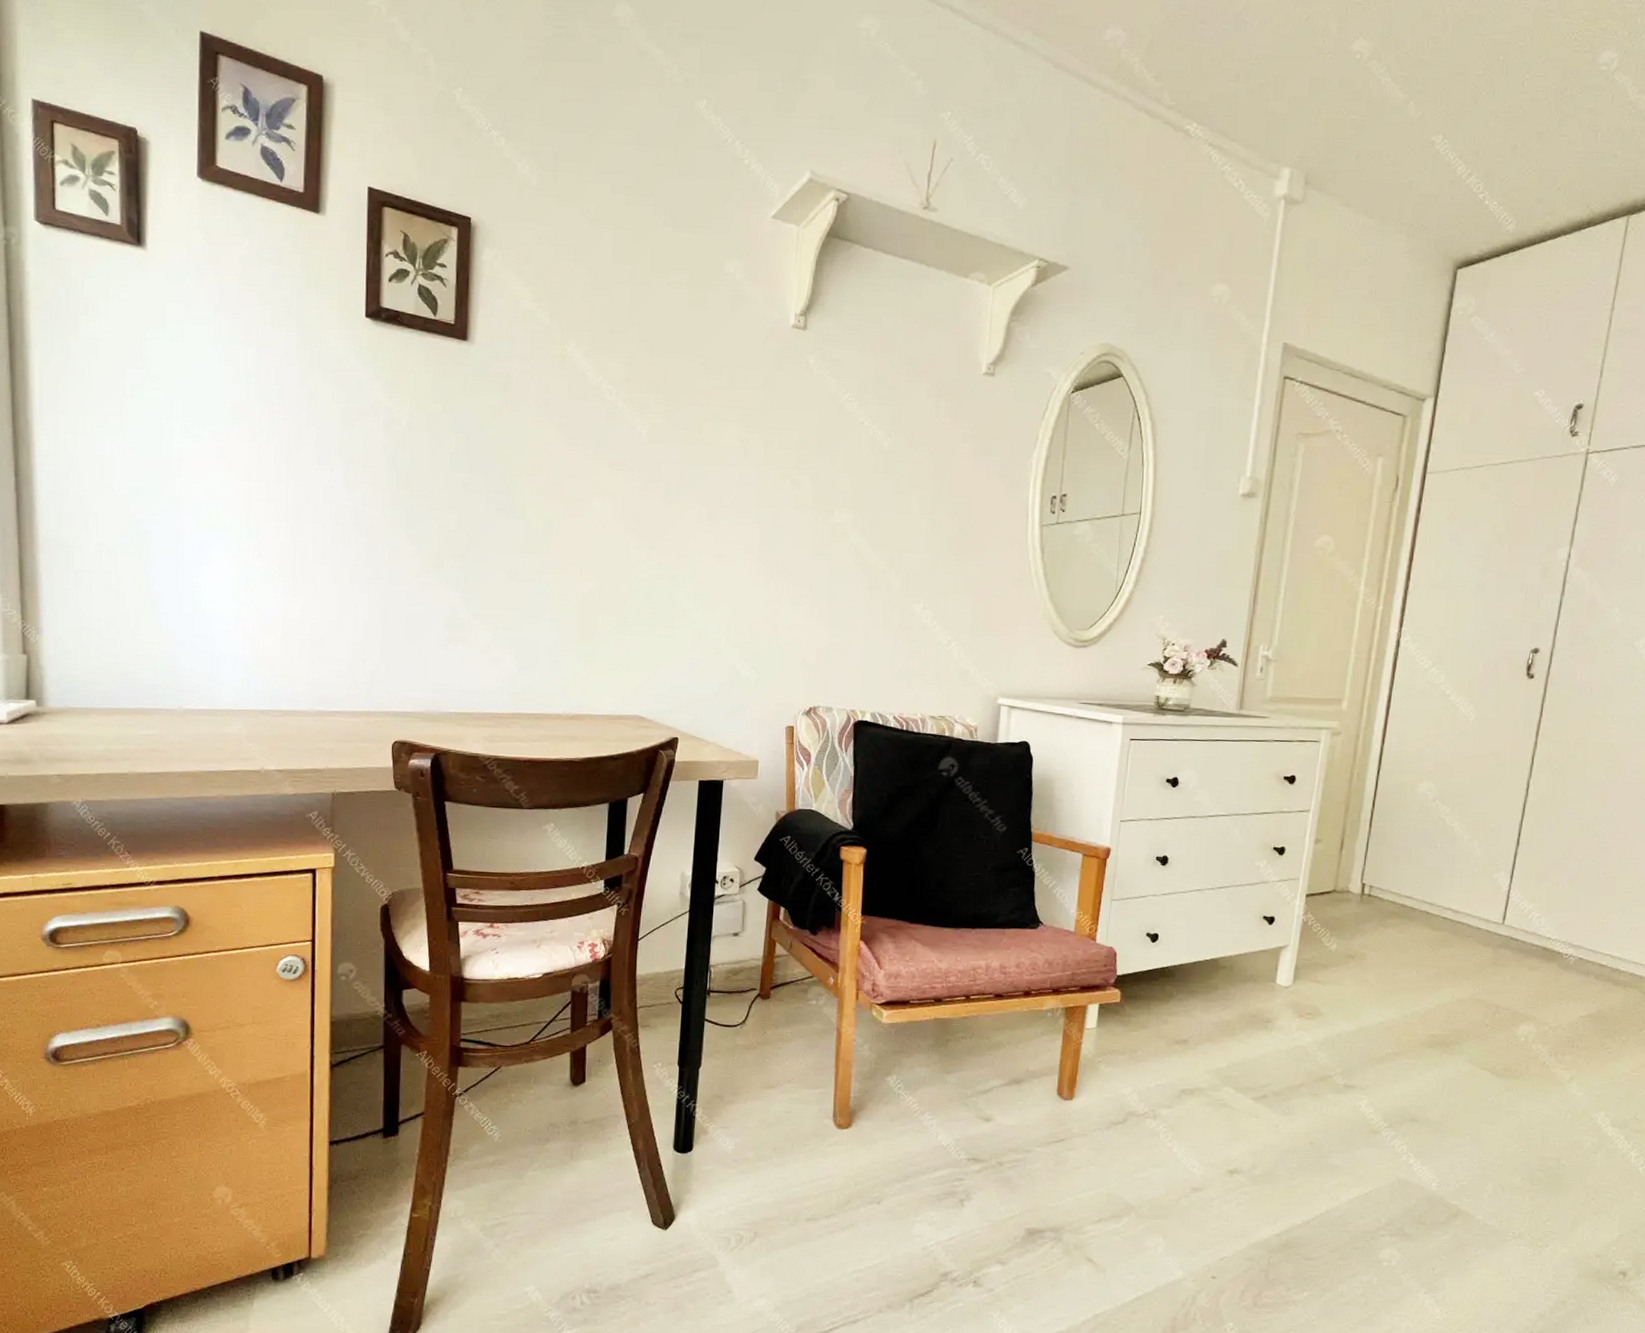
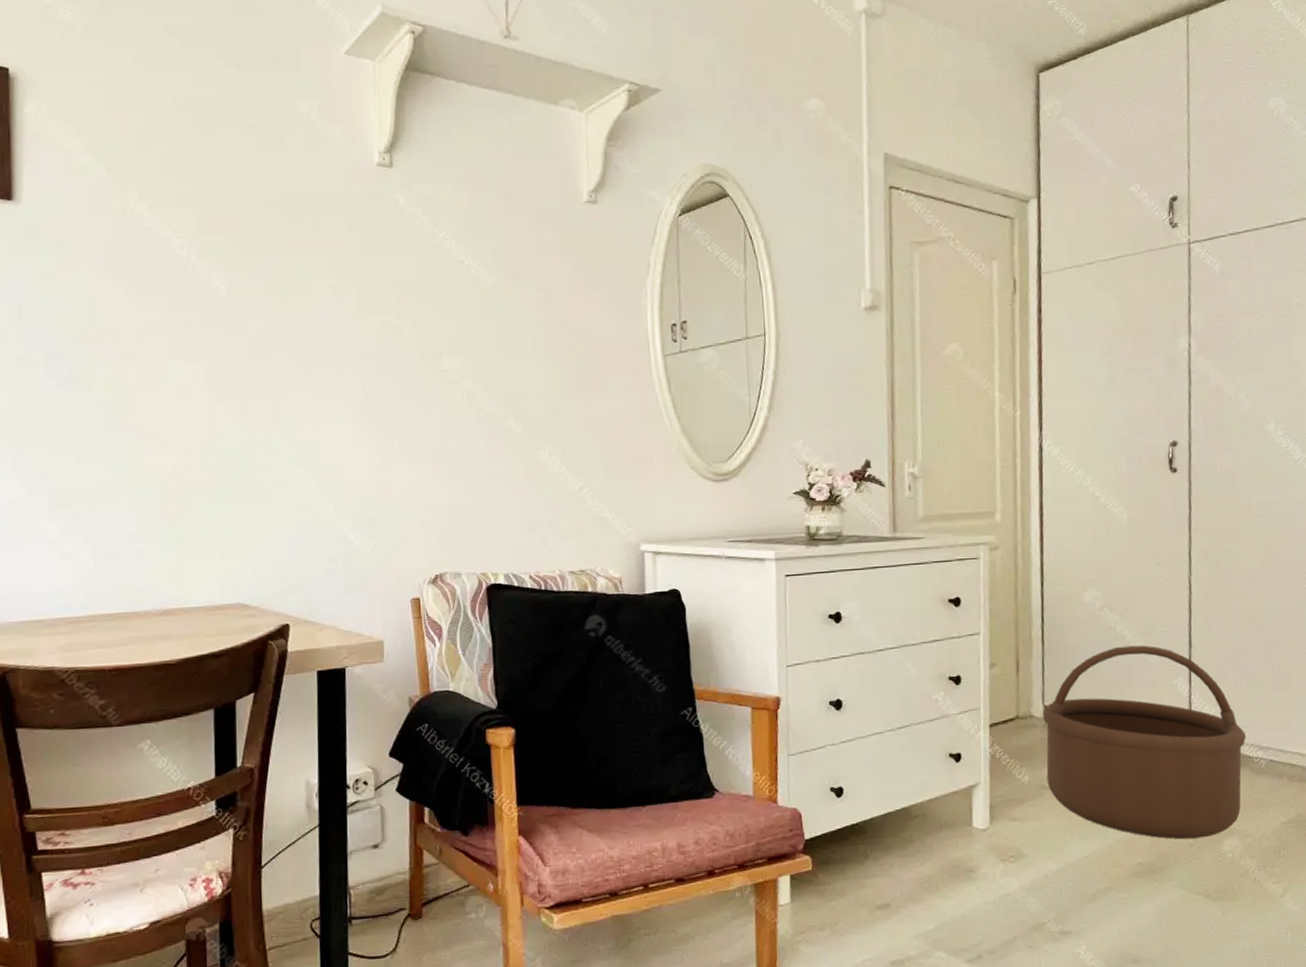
basket: none [1354,837,1560,1021] -> present [1043,645,1247,840]

